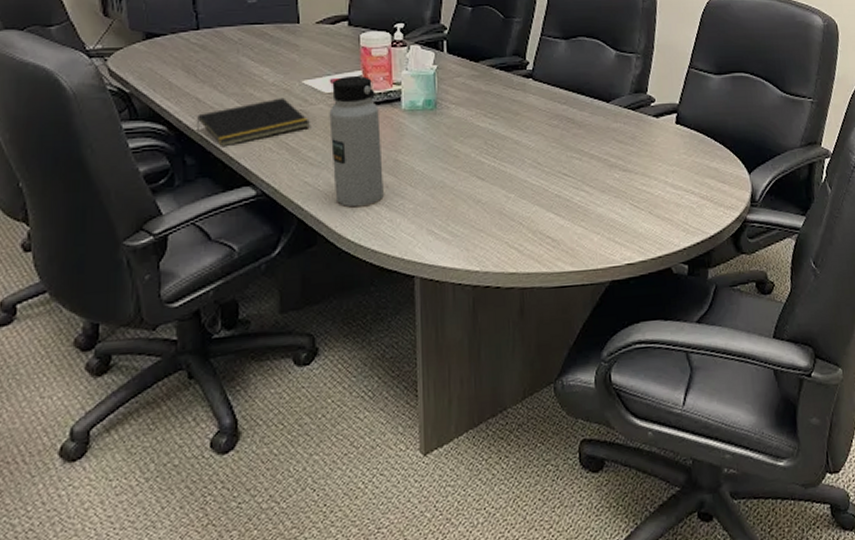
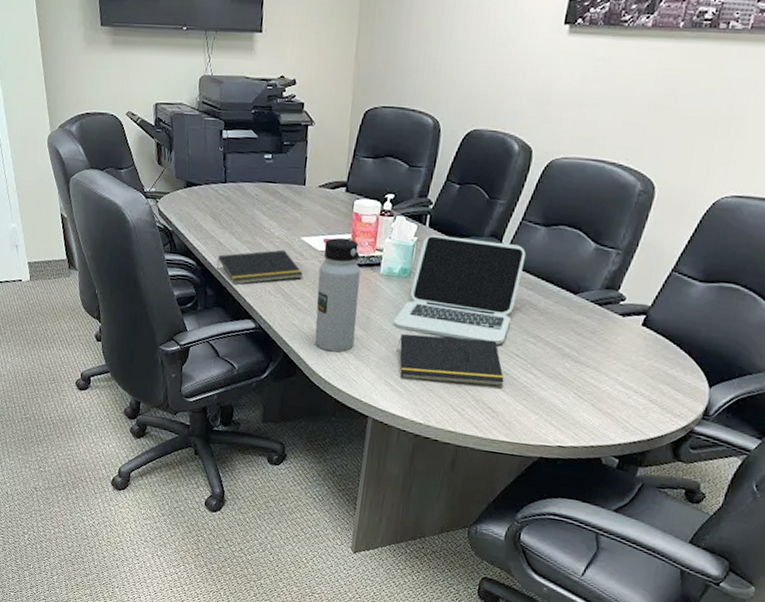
laptop: none [425,60,553,168] -> present [393,234,526,345]
notepad: none [434,162,558,224] -> present [396,333,505,387]

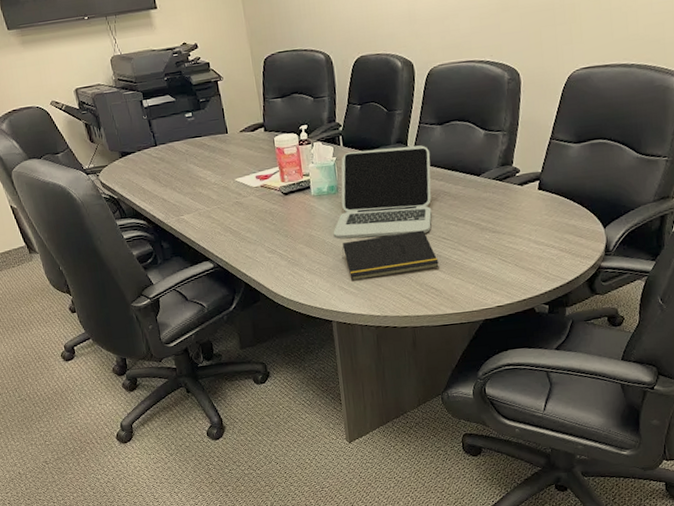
notepad: present [217,249,303,285] -> none [165,193,245,234]
water bottle: present [314,237,361,352] -> none [257,171,304,273]

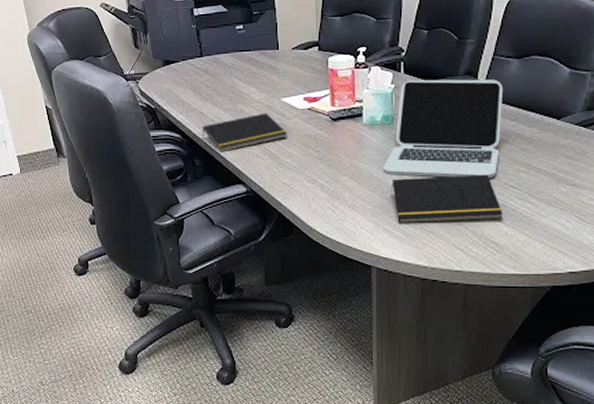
notepad: none [165,193,245,234] -> present [203,113,287,152]

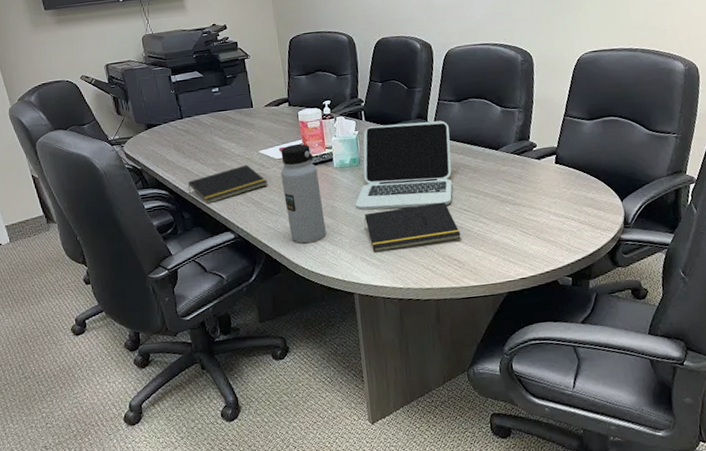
water bottle: none [303,94,347,206] -> present [280,143,326,244]

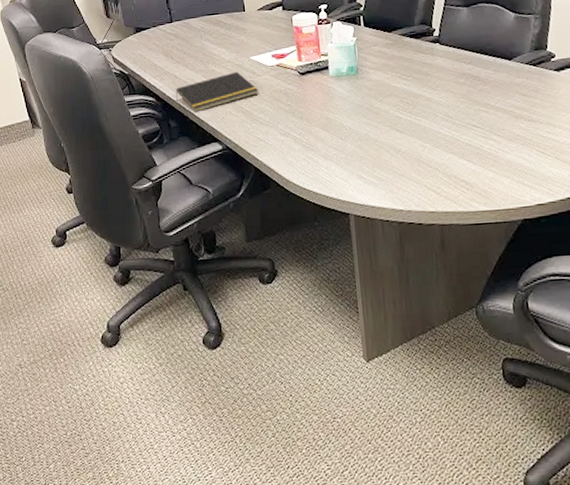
water bottle: present [280,143,326,244] -> none [272,50,320,158]
laptop: present [355,120,453,211] -> none [352,27,460,124]
notepad: present [364,202,461,253] -> none [361,116,469,170]

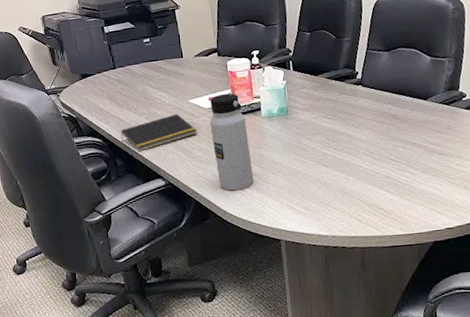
water bottle: none [272,50,320,158] -> present [210,93,254,191]

